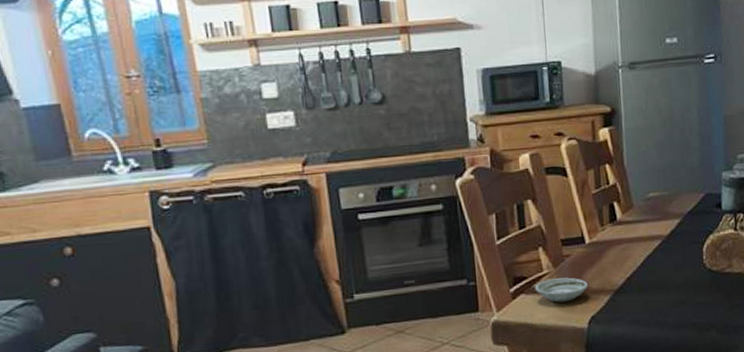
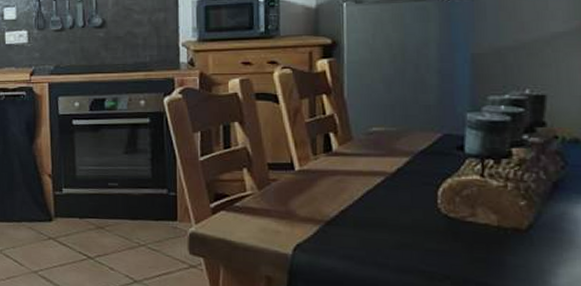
saucer: present [535,277,588,303] -> none [236,200,295,225]

